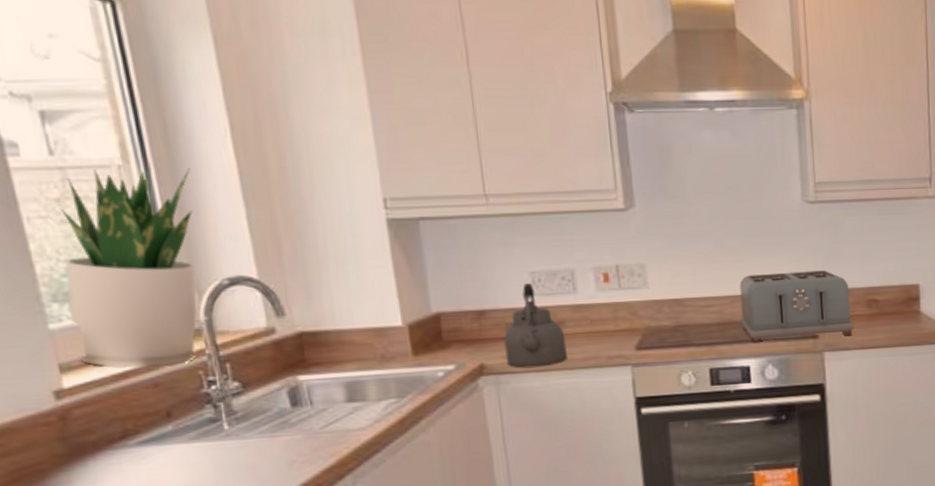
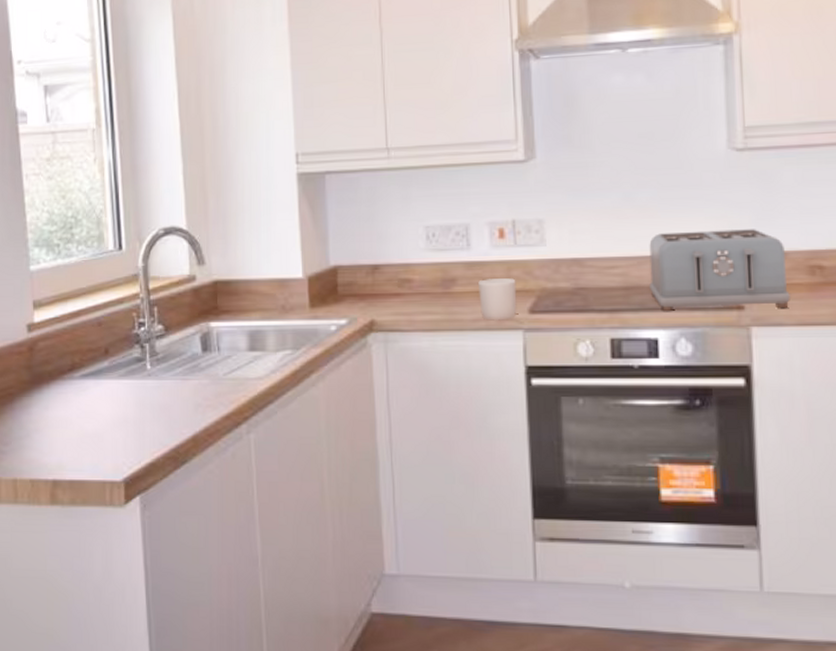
planter: present [60,162,197,368] -> none [46,126,145,308]
kettle: present [503,283,569,369] -> none [394,238,458,327]
mug: none [586,319,625,359] -> present [478,278,517,321]

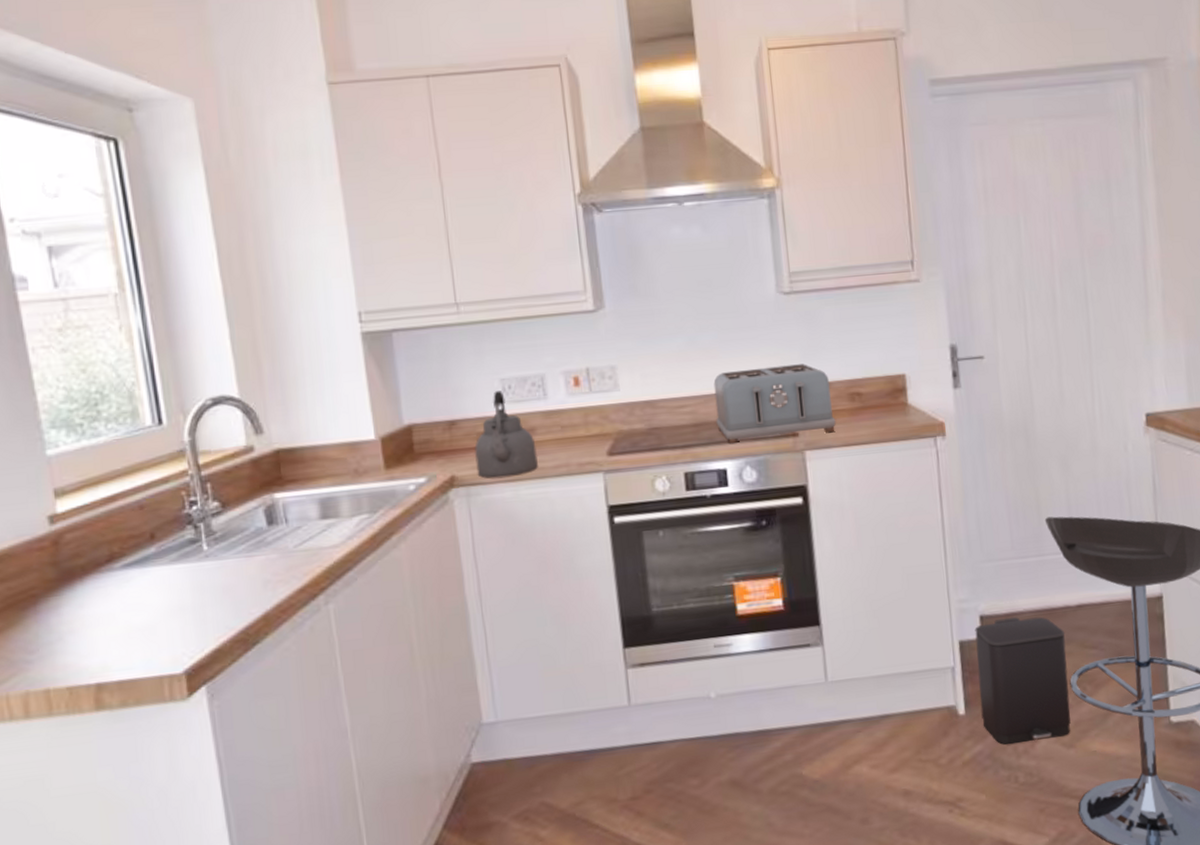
kettle: none [394,238,458,327] -> present [474,391,539,480]
mug: present [478,278,517,321] -> none [557,424,596,466]

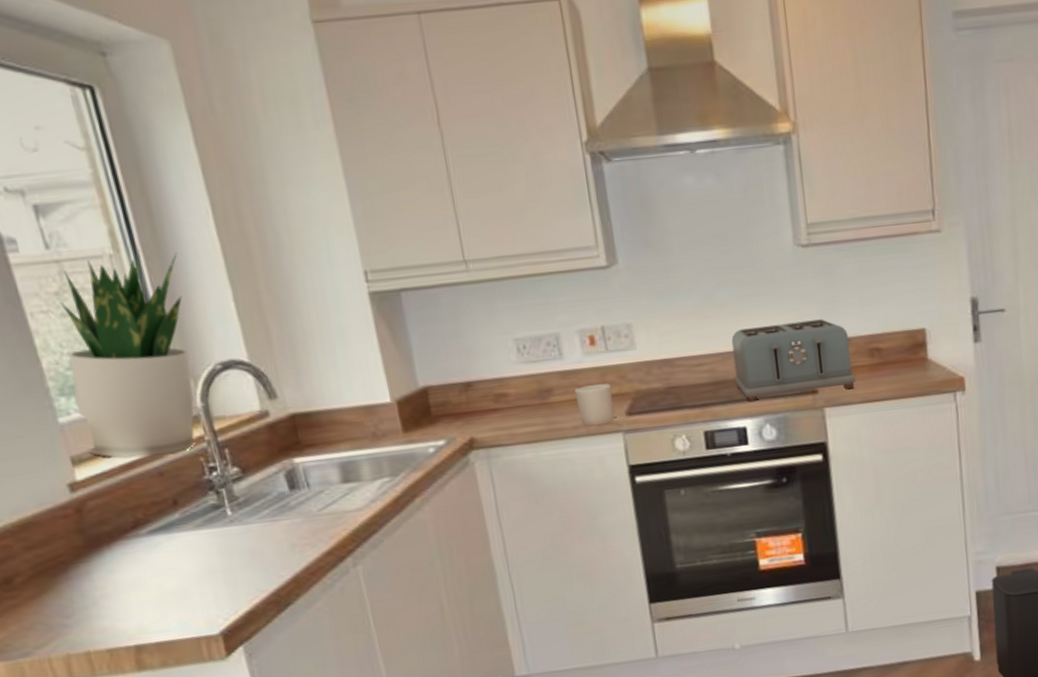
planter: none [62,289,181,491] -> present [60,250,195,458]
kettle: present [474,391,539,480] -> none [492,351,558,441]
mug: none [557,424,596,466] -> present [575,383,615,427]

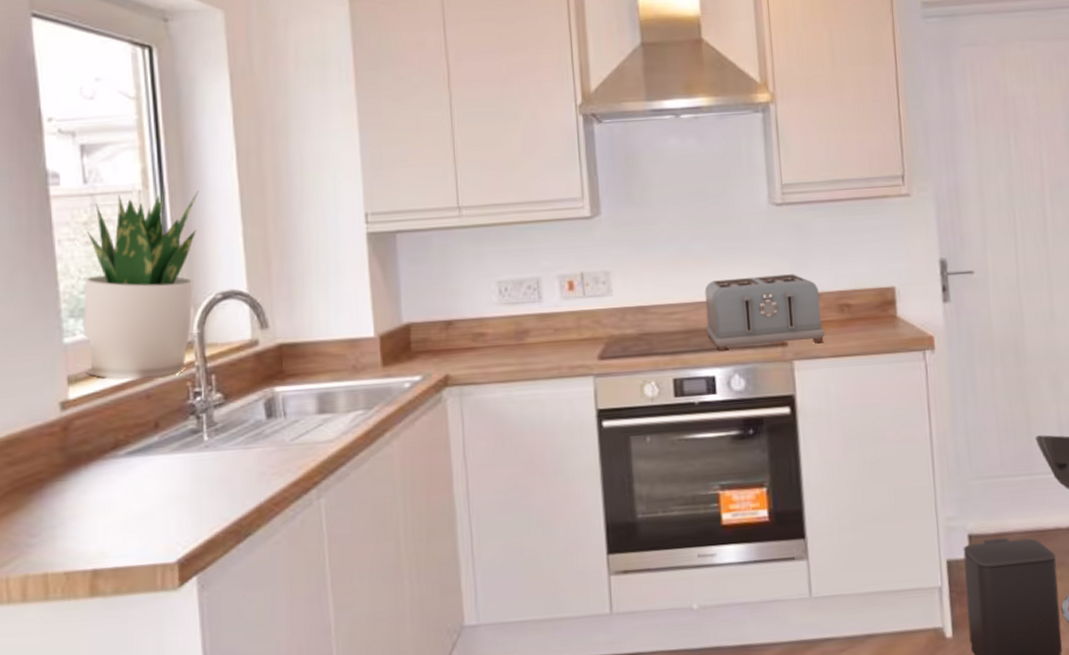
mug: present [575,383,615,427] -> none [550,327,587,369]

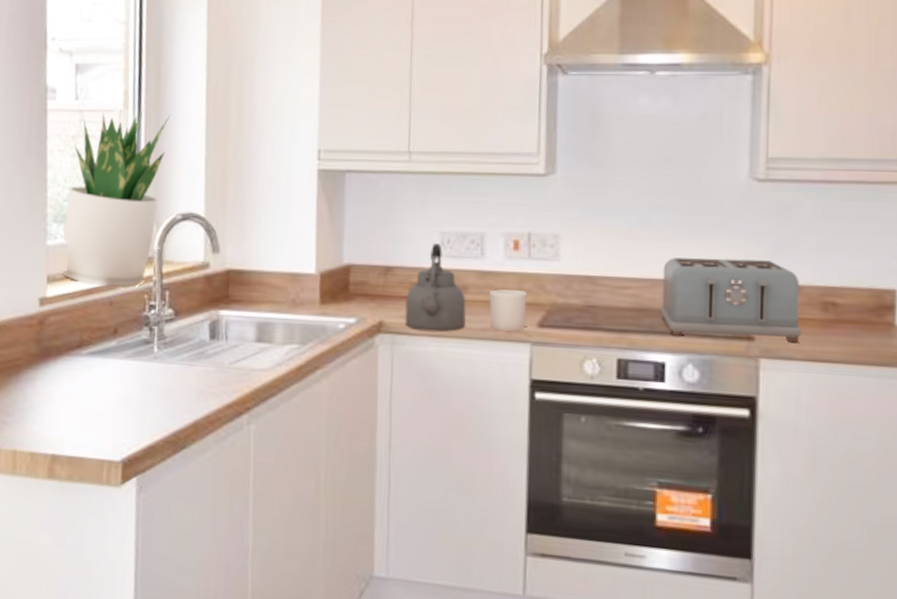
kettle: none [468,293,531,380] -> present [404,243,466,333]
mug: none [550,327,587,369] -> present [489,289,528,332]

